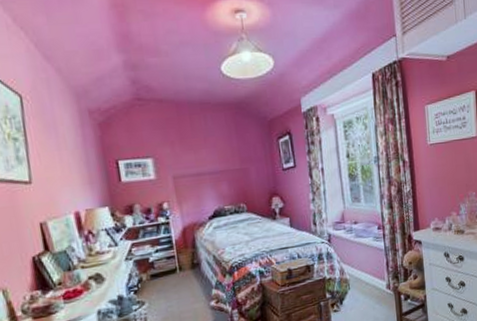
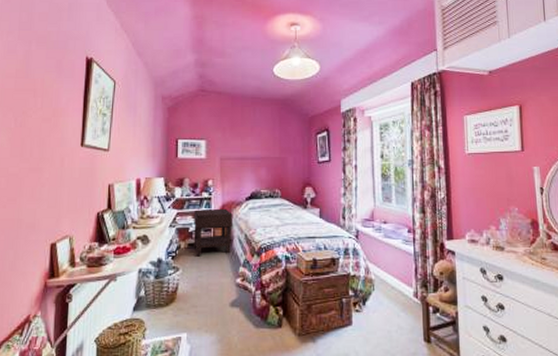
nightstand: none [152,231,200,287] -> present [193,208,232,257]

